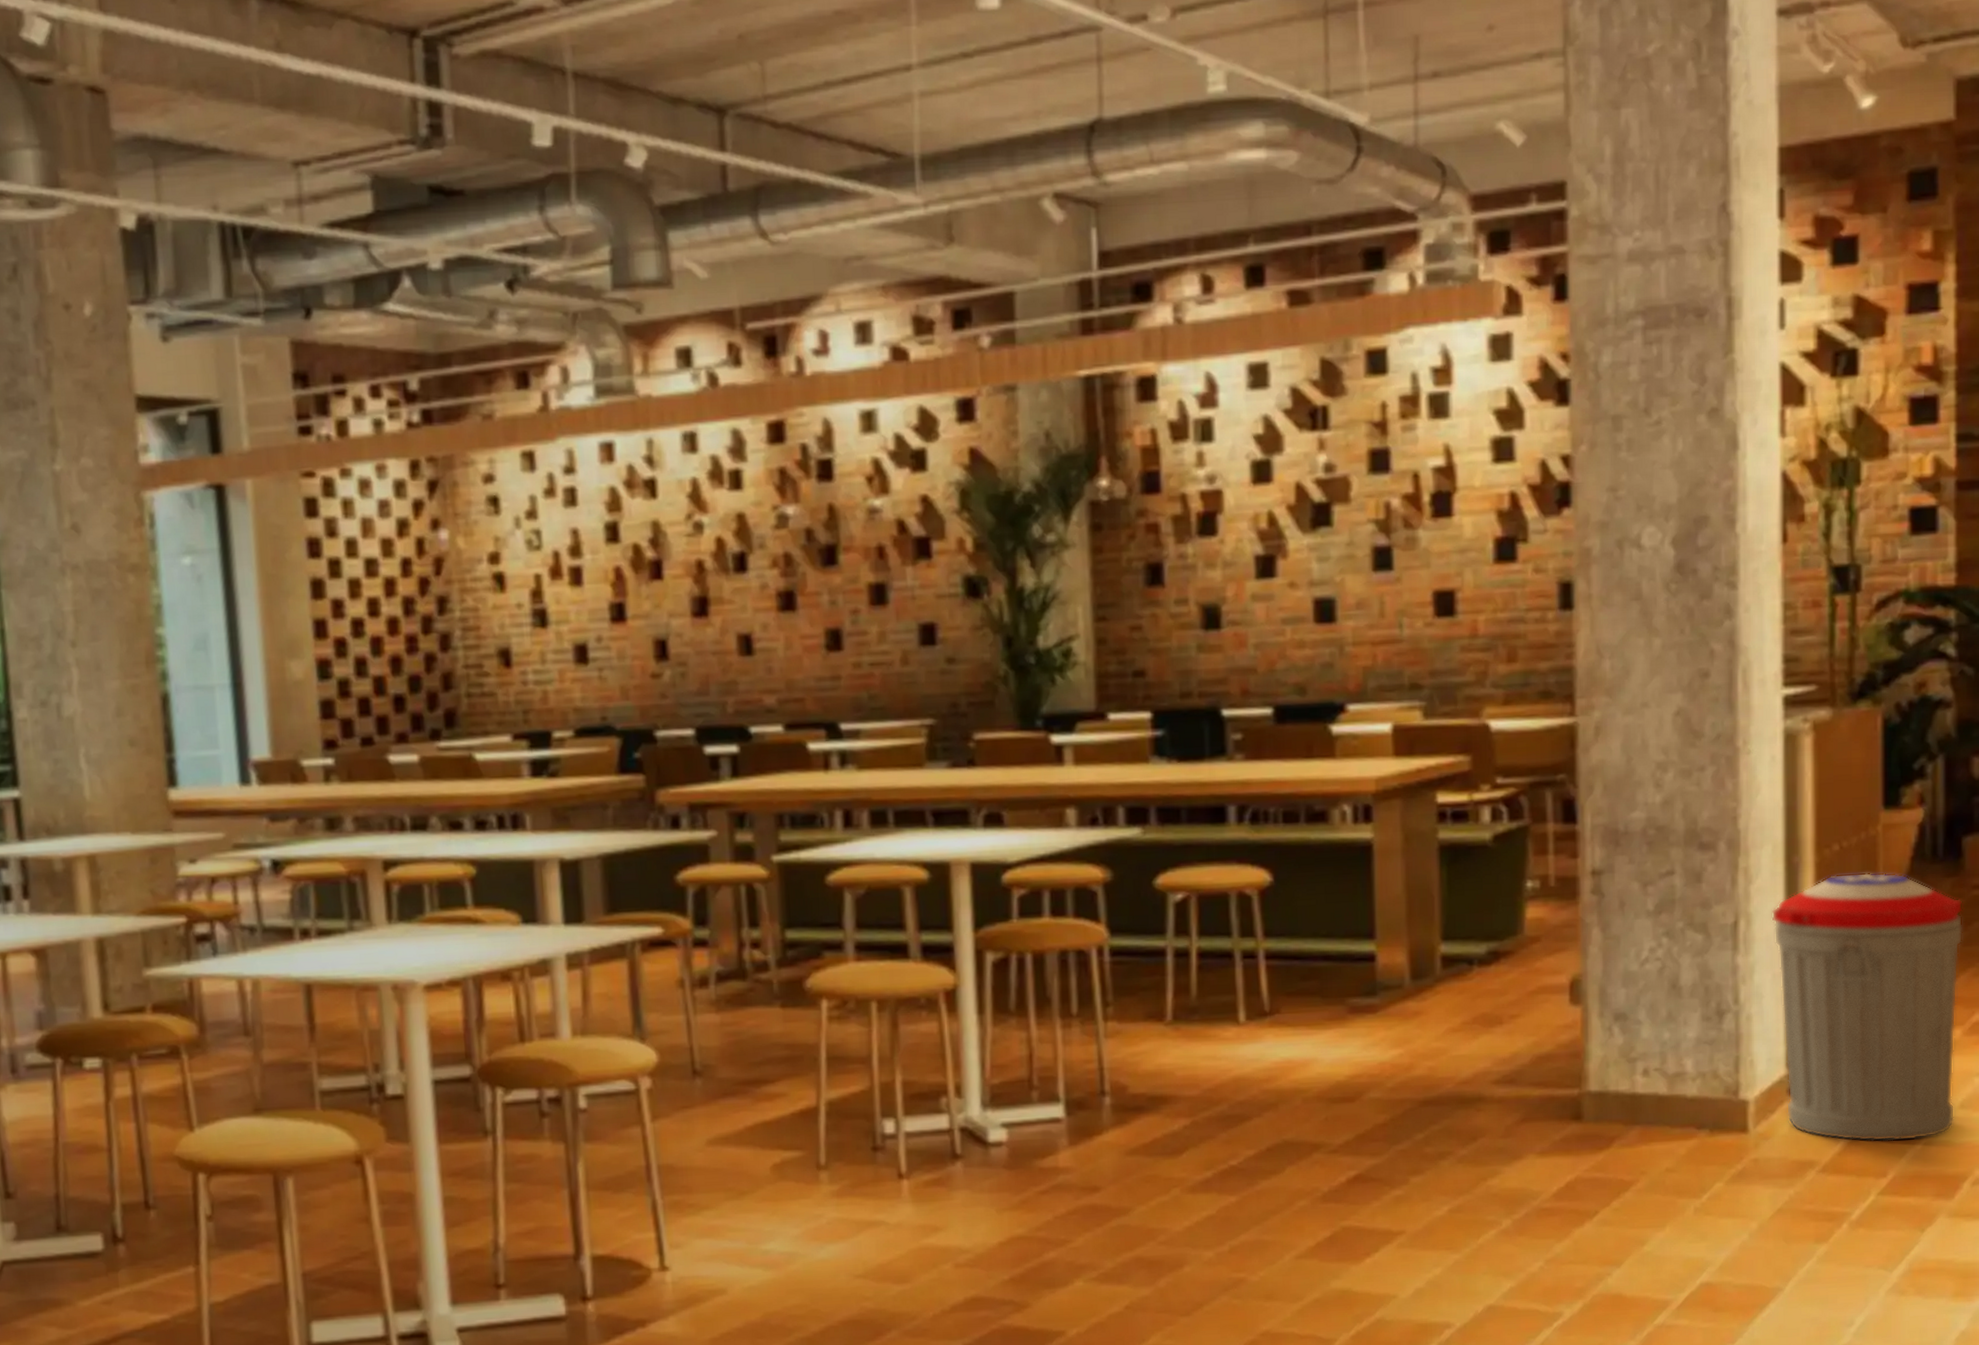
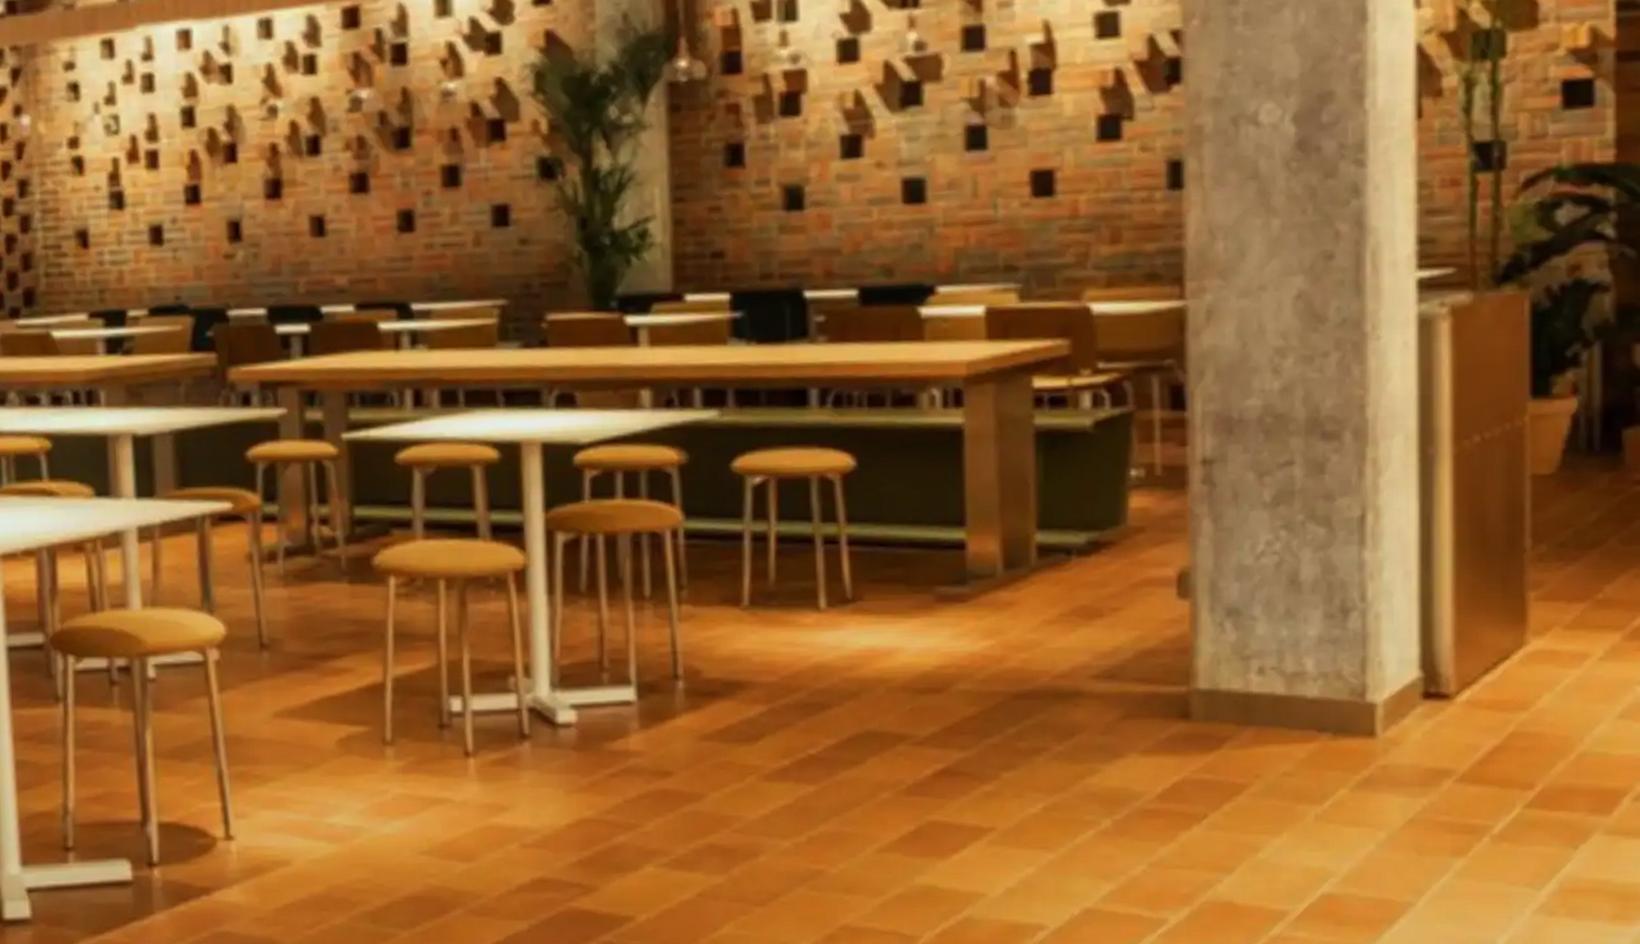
trash can: present [1771,872,1963,1142] -> none [1403,465,1623,752]

